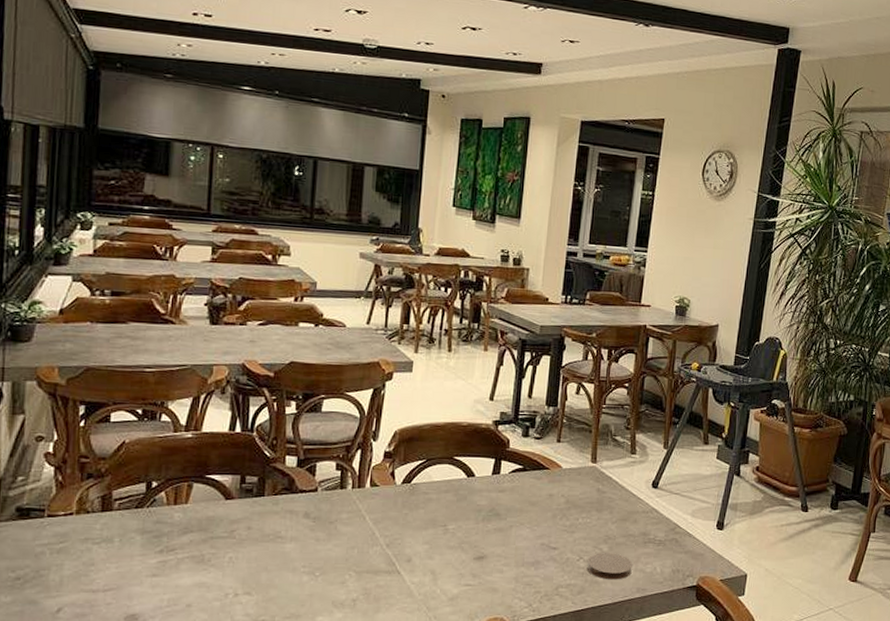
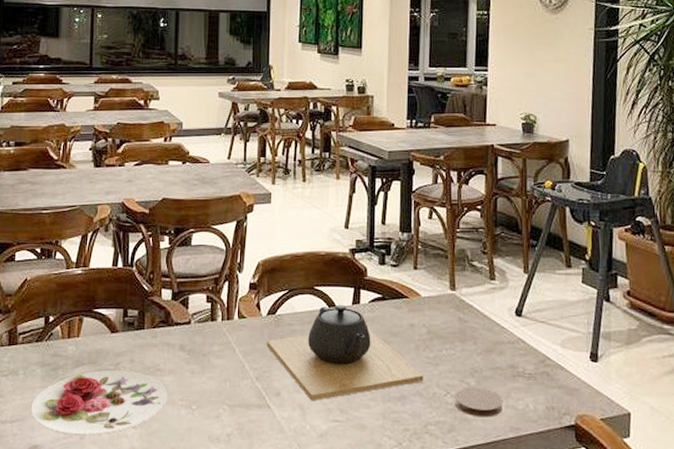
plate: none [127,537,289,603] -> present [30,369,168,435]
teapot: none [399,474,558,567] -> present [266,304,424,401]

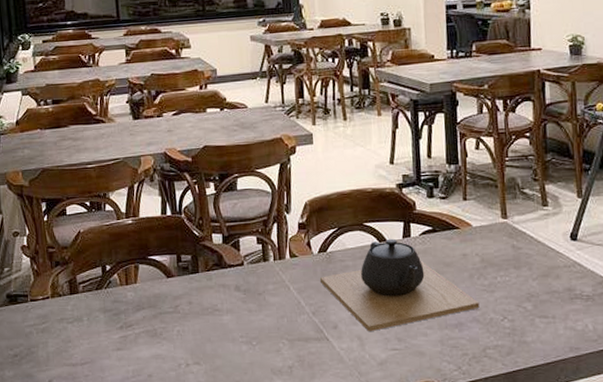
plate: present [30,369,168,435] -> none [98,311,229,373]
coaster: present [455,387,503,418] -> none [512,311,562,339]

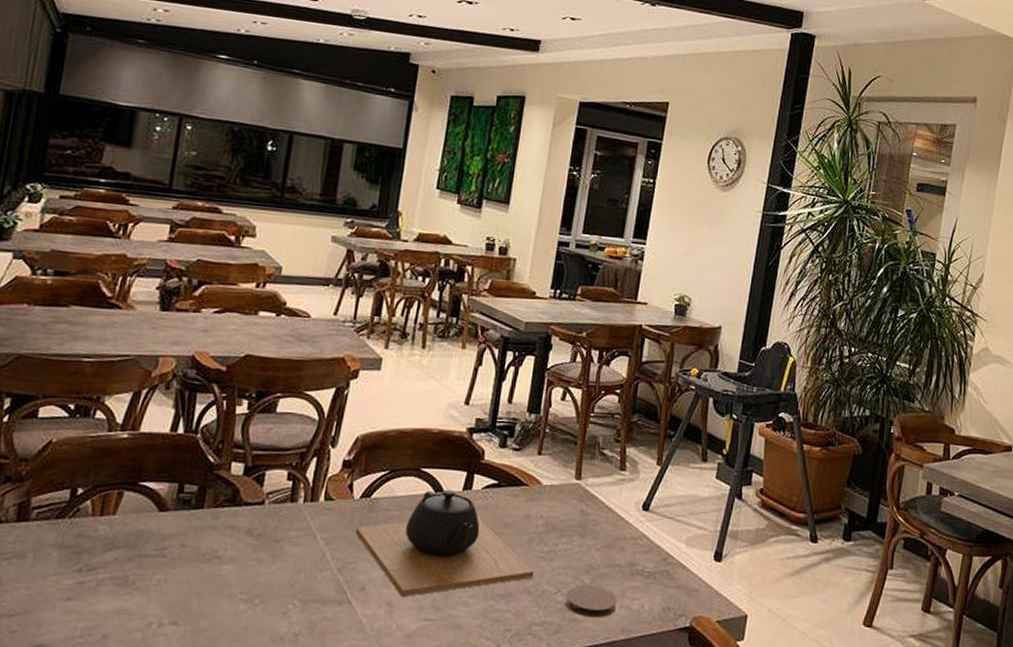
coaster: none [512,311,562,339] -> present [565,585,617,618]

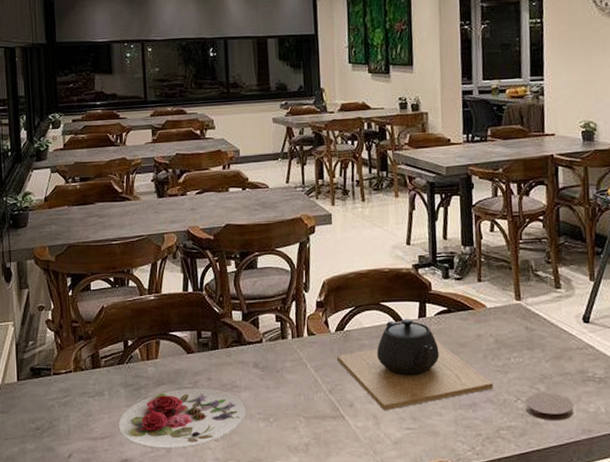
plate: none [37,555,226,633] -> present [118,387,246,448]

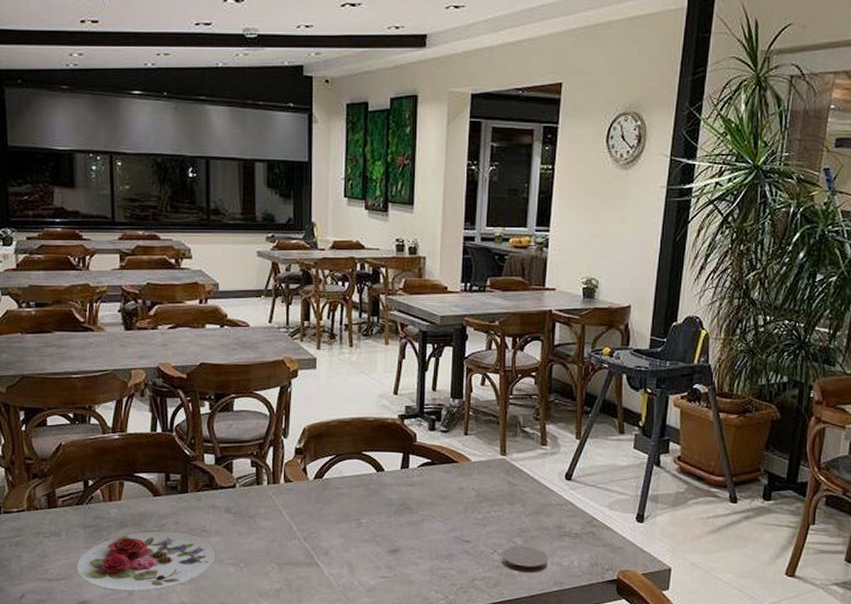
teapot: present [336,318,493,411] -> none [313,469,471,560]

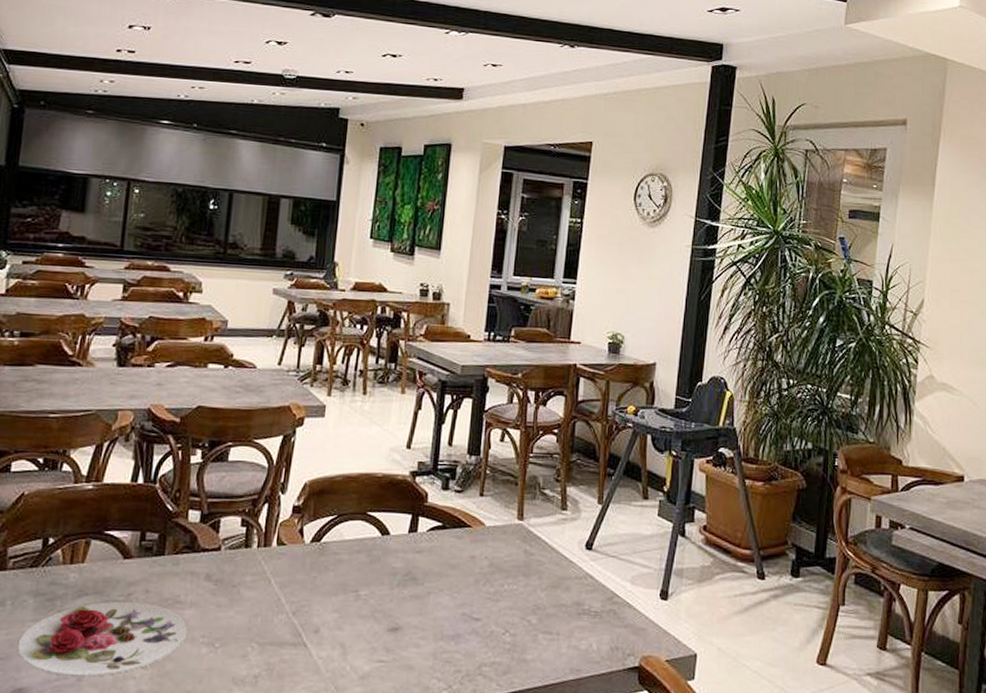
coaster: present [501,546,548,573] -> none [513,625,565,658]

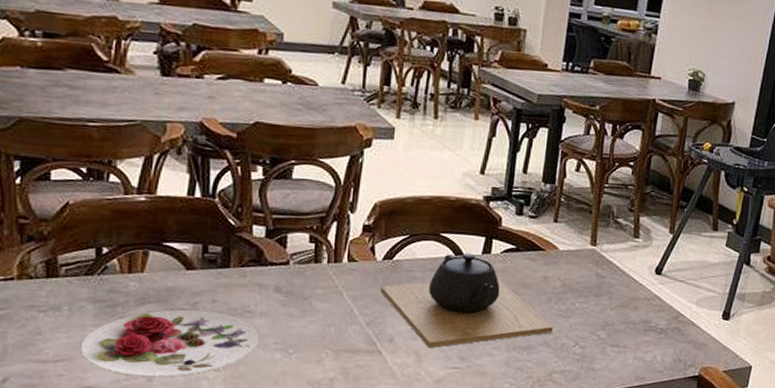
teapot: none [307,532,481,640] -> present [380,253,553,349]

